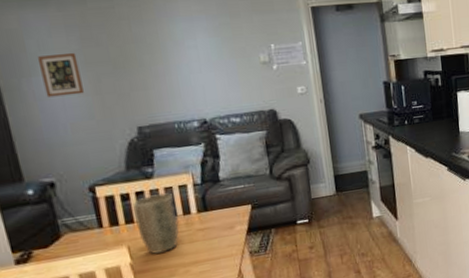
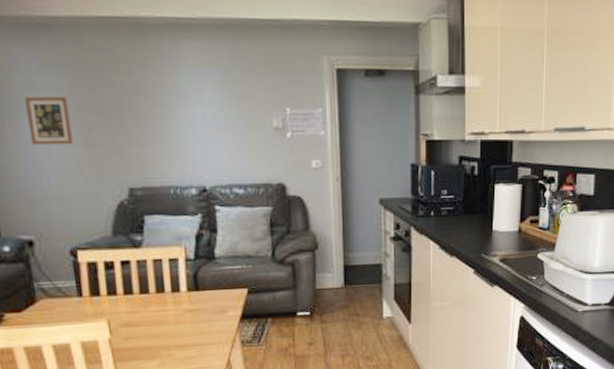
plant pot: present [132,193,180,254] -> none [116,264,167,332]

